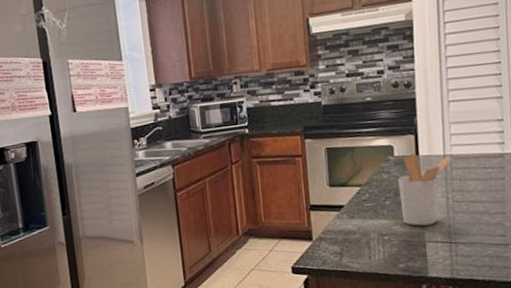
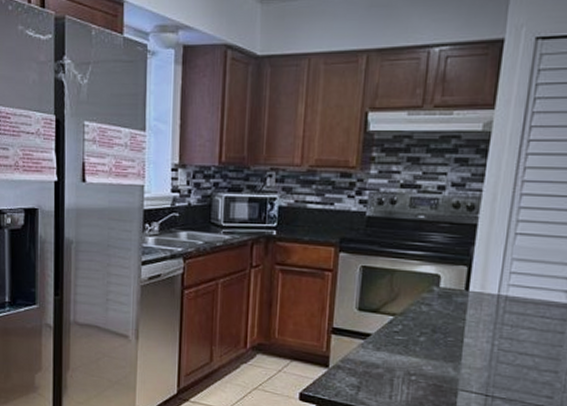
utensil holder: present [398,154,453,226] -> none [436,288,509,372]

